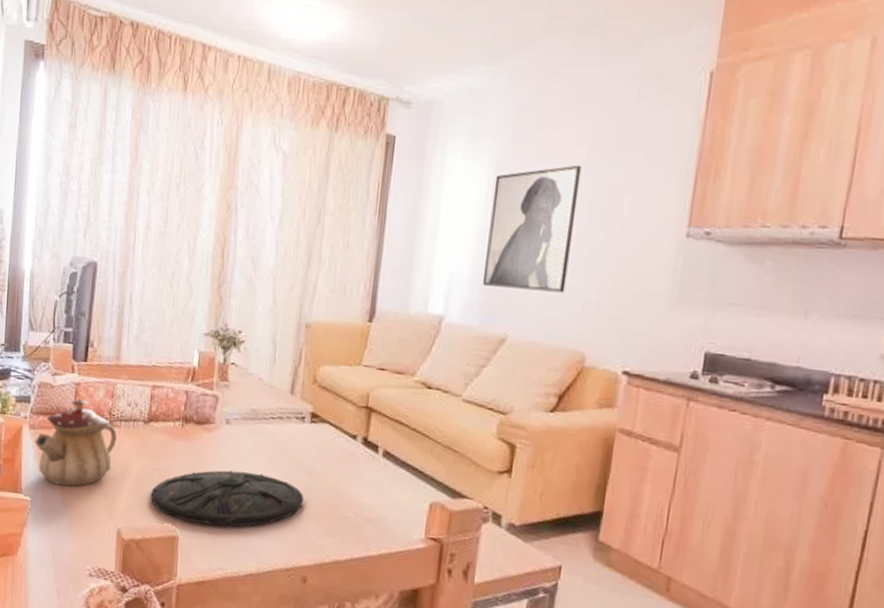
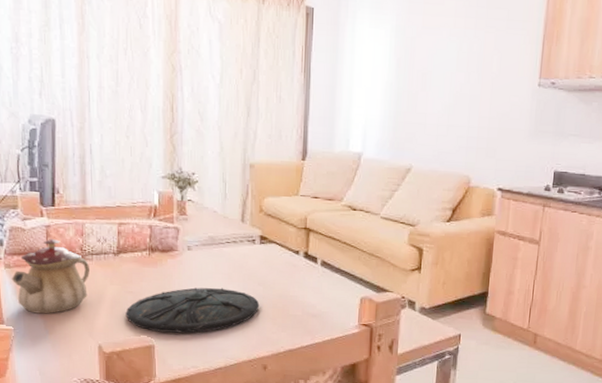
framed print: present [482,164,582,293] -> none [390,31,461,131]

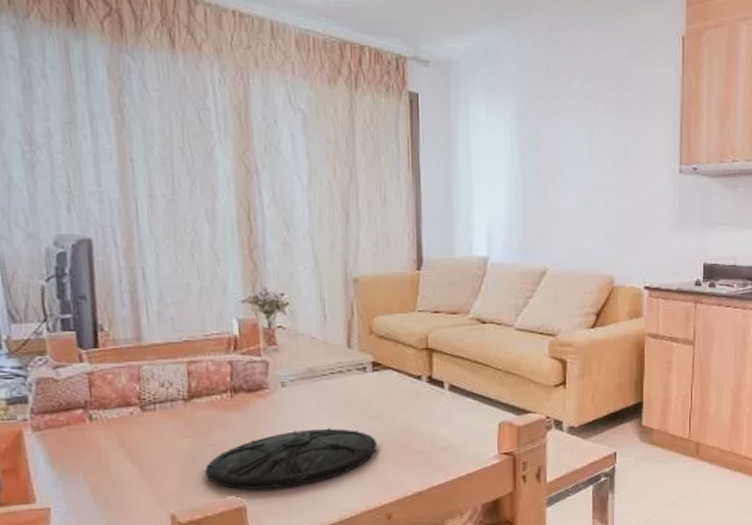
teapot: present [11,238,90,314] -> none [42,387,153,485]

